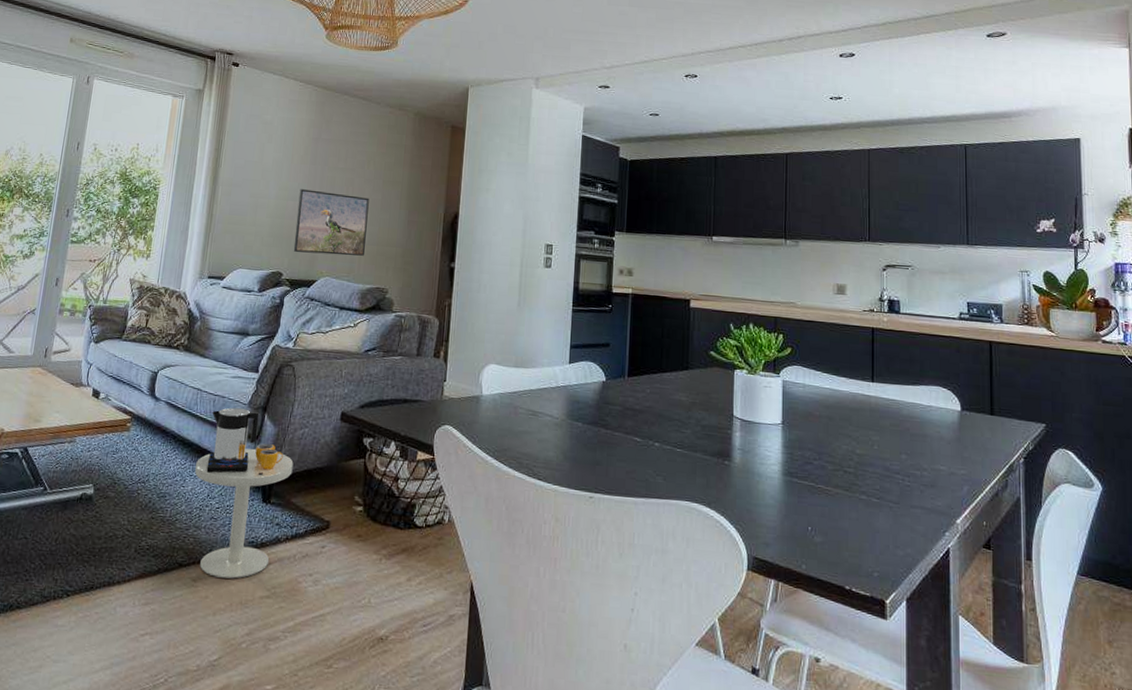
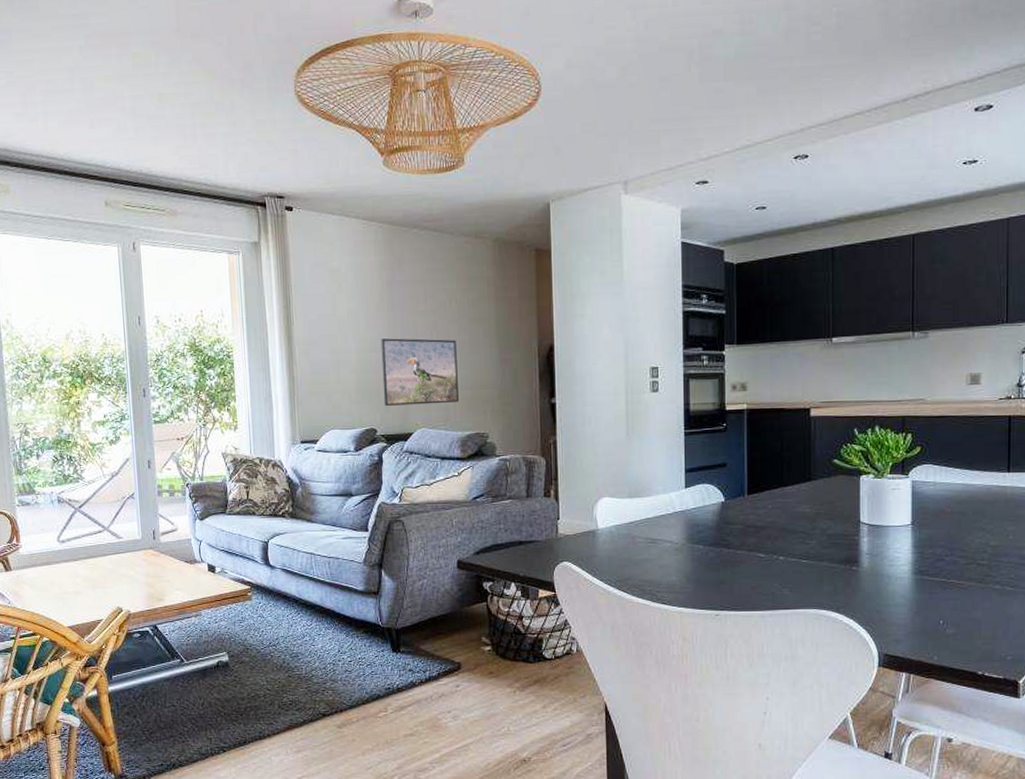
side table: present [195,407,294,579] -> none [322,567,417,722]

